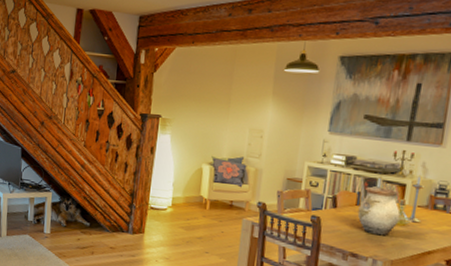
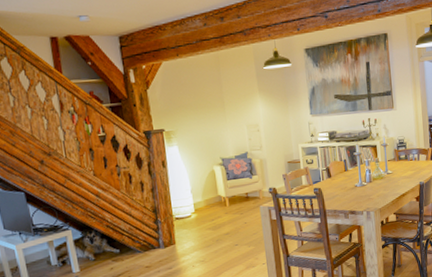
vase: present [357,186,400,236] -> none [347,152,378,192]

